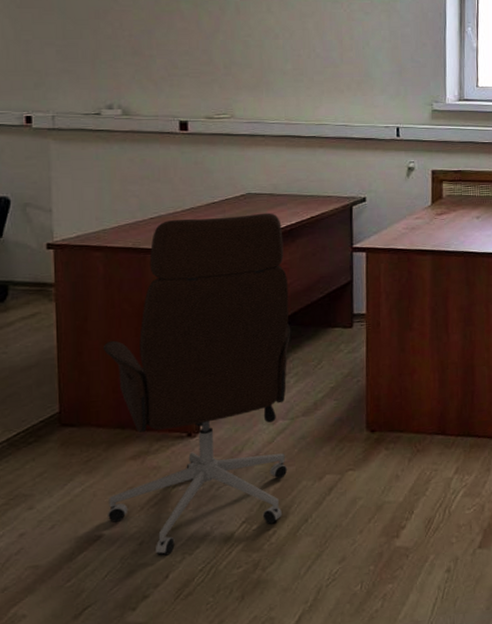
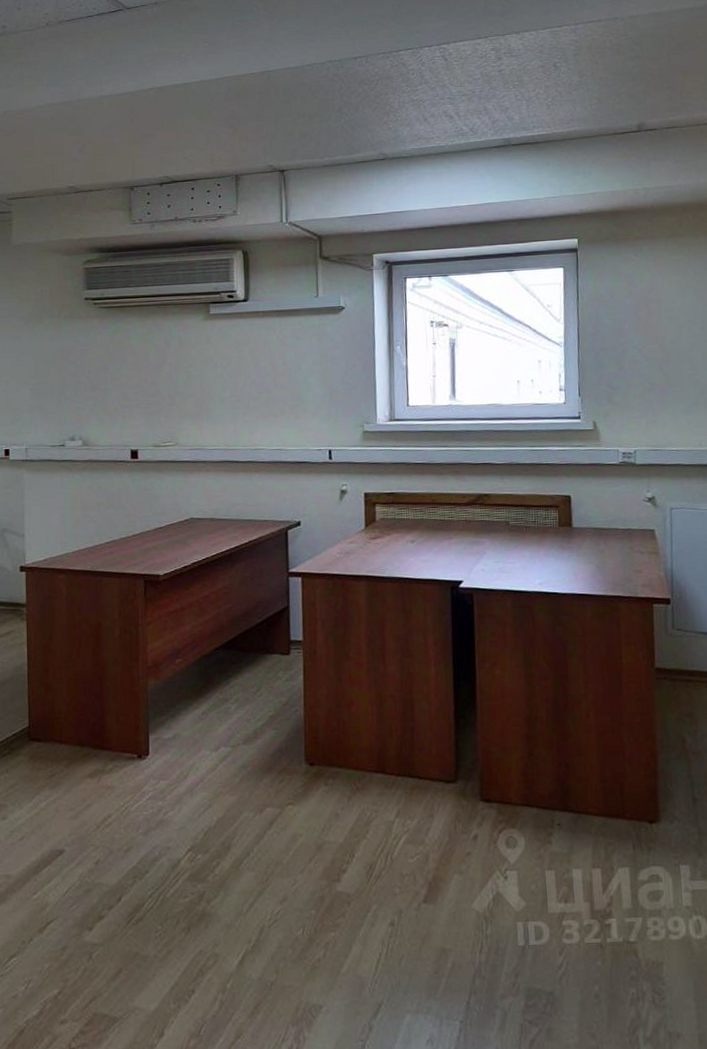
office chair: present [102,212,291,556] -> none [65,537,232,877]

